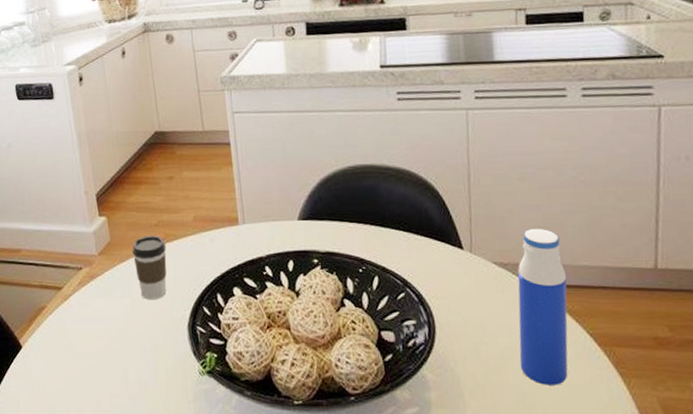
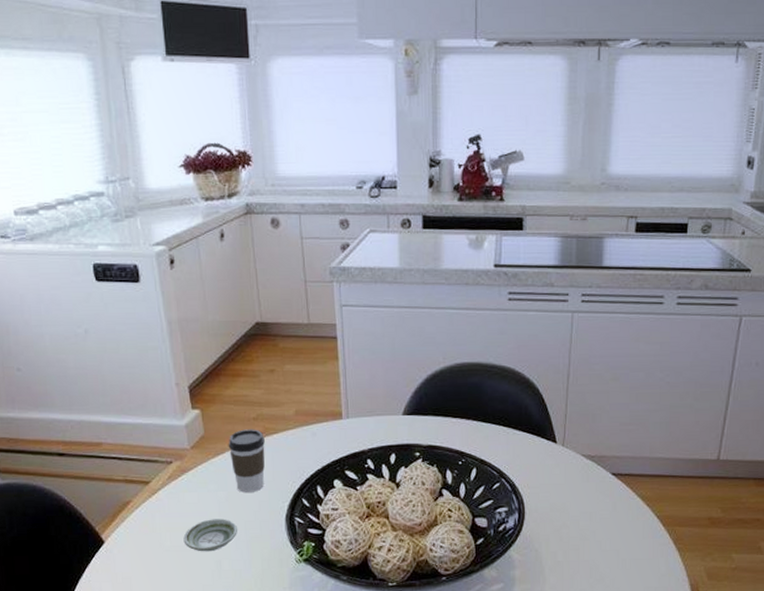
saucer: none [92,326,142,360] -> present [183,519,237,552]
water bottle: present [517,228,568,385] -> none [596,424,644,560]

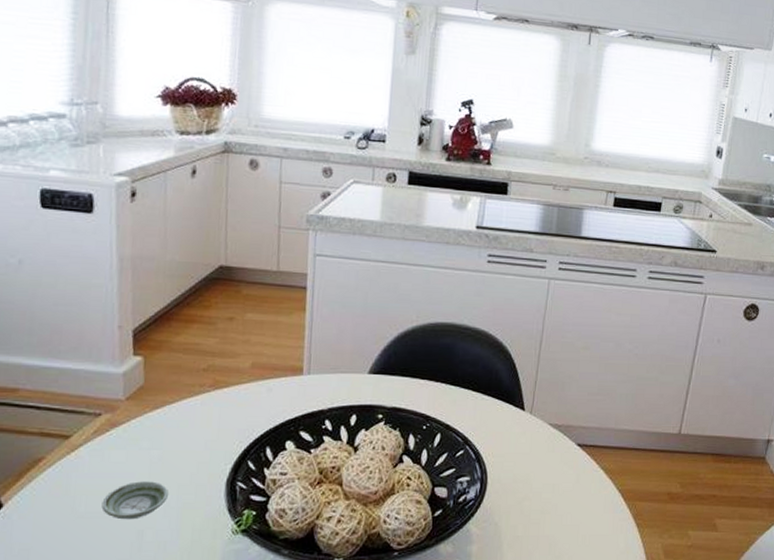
coffee cup: present [228,429,265,492] -> none [170,381,213,452]

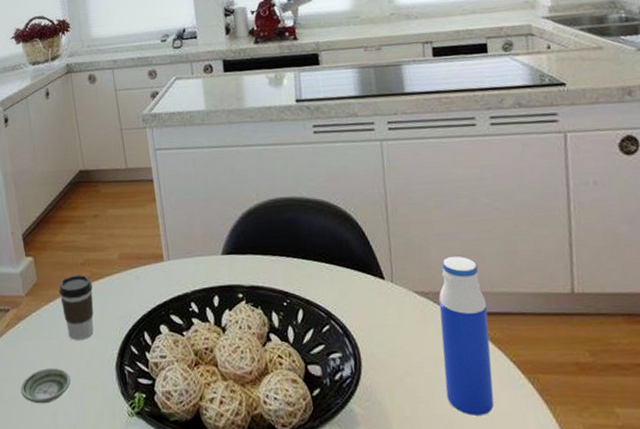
coffee cup: none [170,381,213,452] -> present [59,274,94,340]
water bottle: none [556,394,609,536] -> present [439,256,494,415]

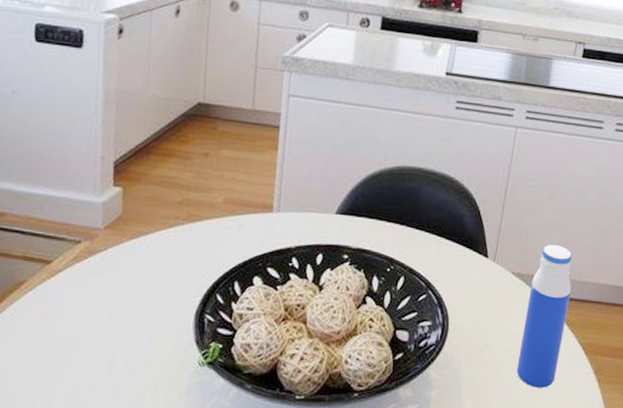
saucer: present [20,368,71,404] -> none [77,308,140,346]
coffee cup: present [59,274,94,340] -> none [145,213,187,283]

